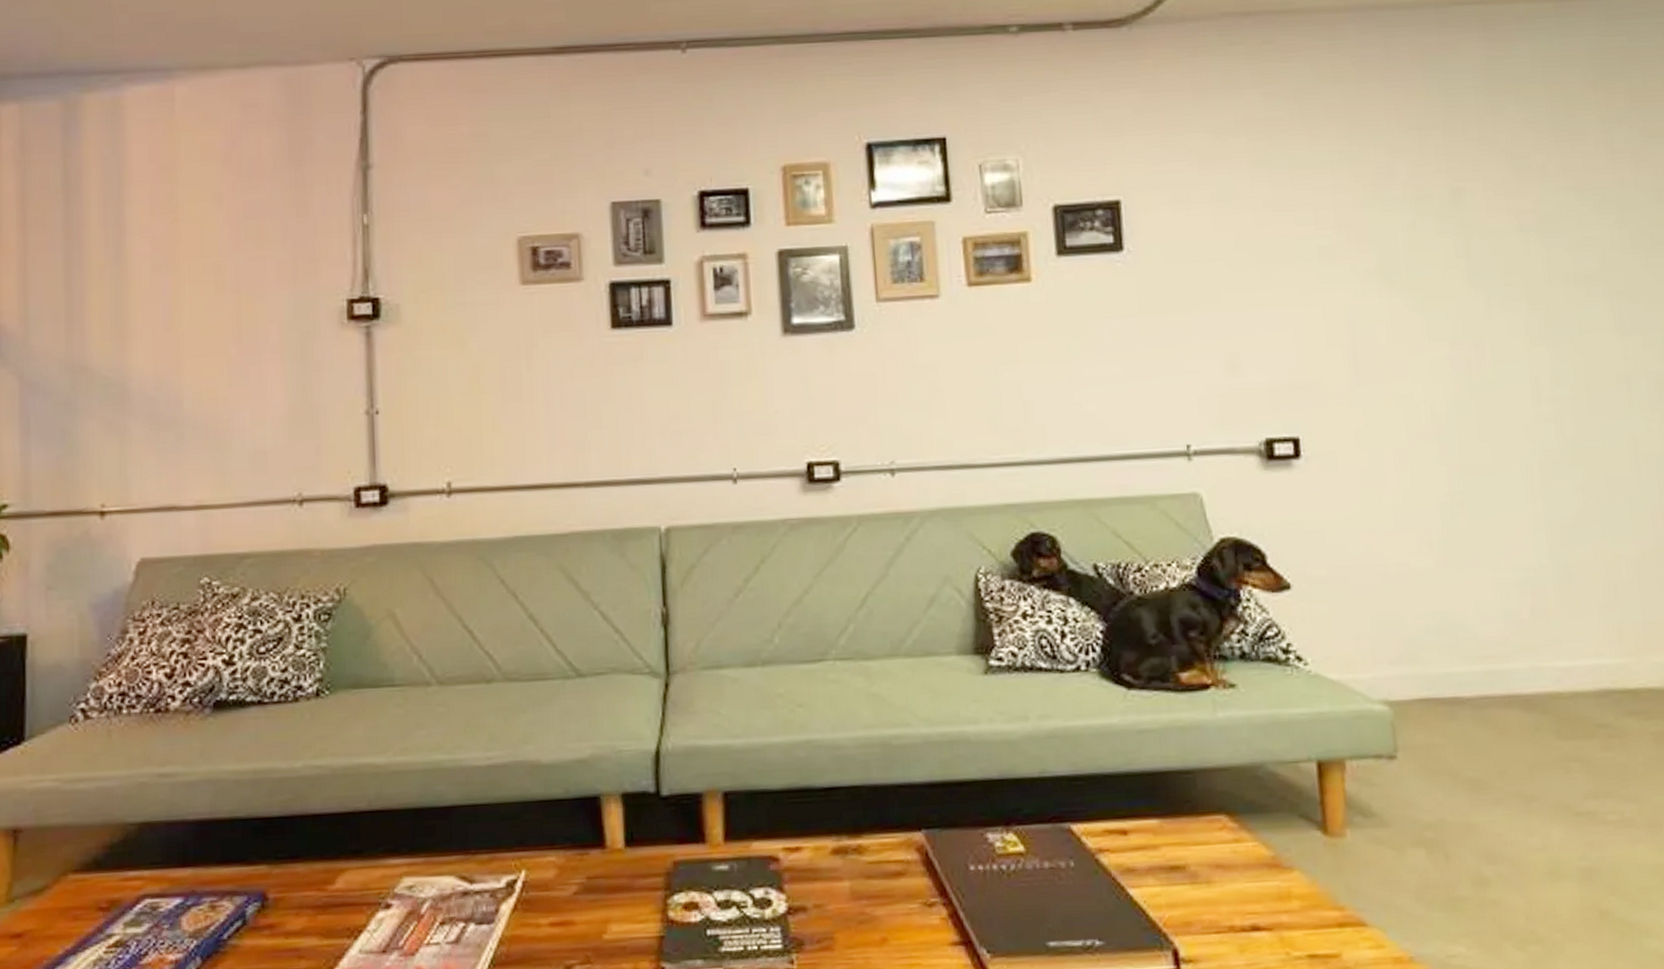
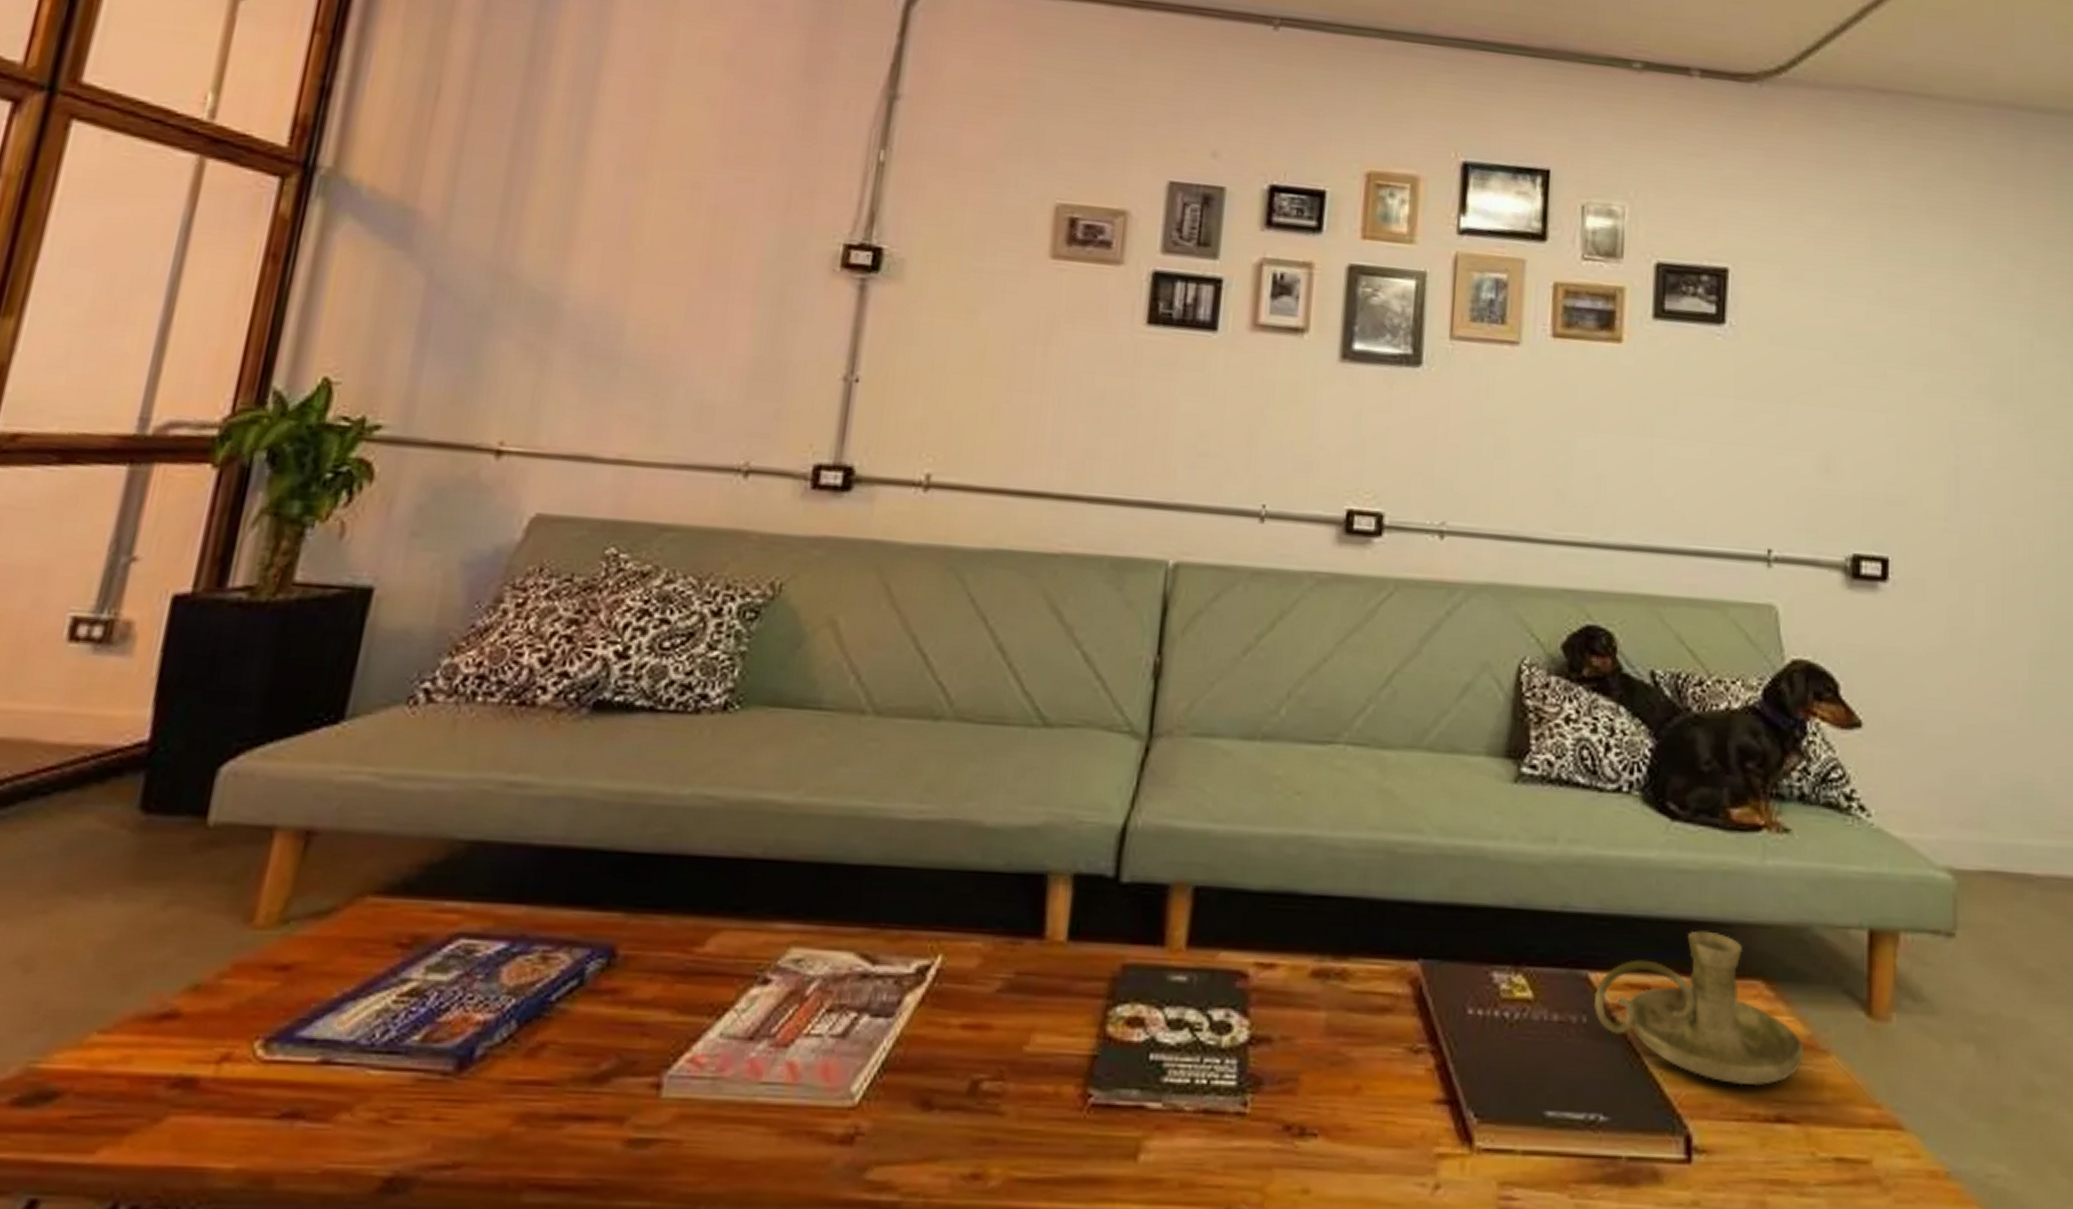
candle holder: none [1078,778,1271,904] -> present [1593,930,1805,1087]

